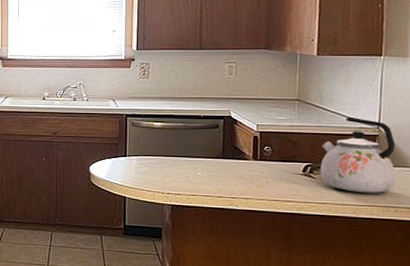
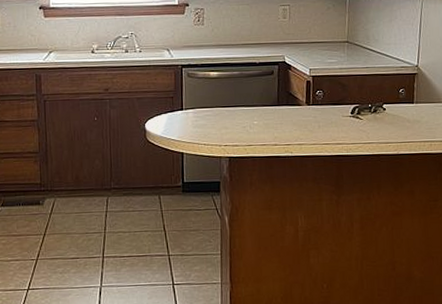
kettle: present [319,116,396,193] -> none [366,56,432,130]

